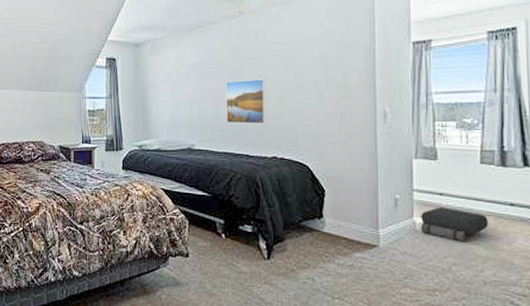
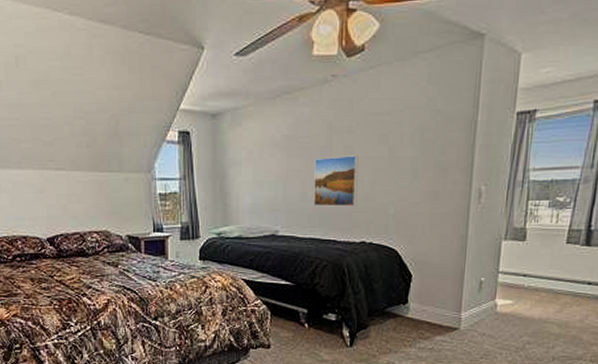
shoulder bag: present [421,207,488,242] -> none [502,289,565,322]

